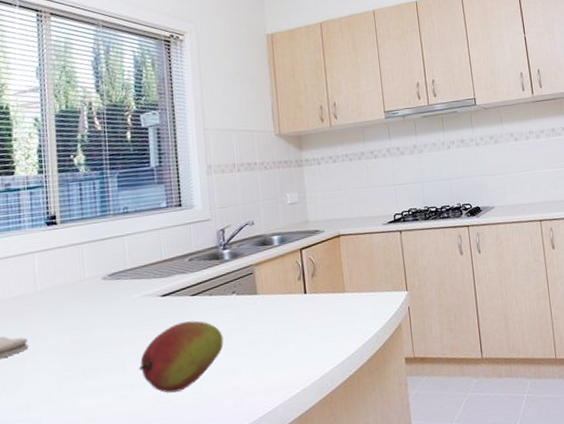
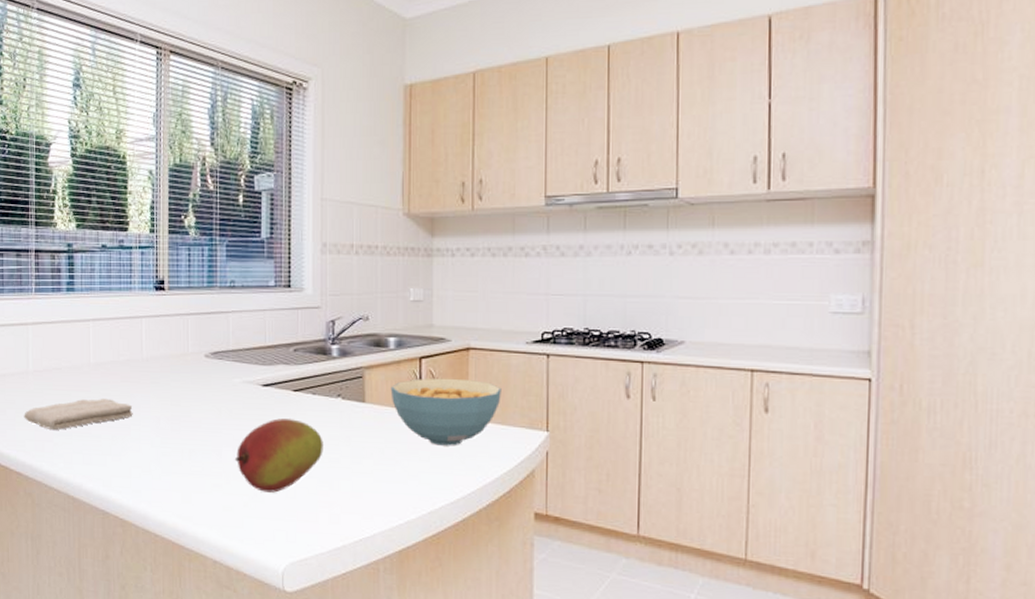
cereal bowl: none [278,260,369,319] -> present [390,378,501,446]

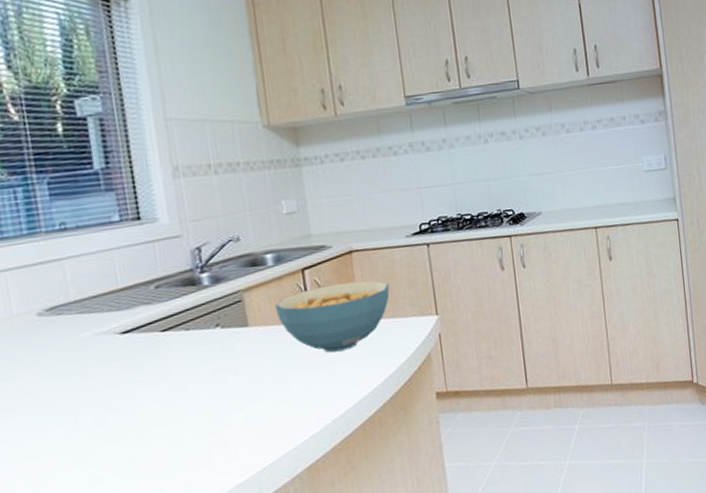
fruit: present [235,418,323,493] -> none [97,361,208,451]

